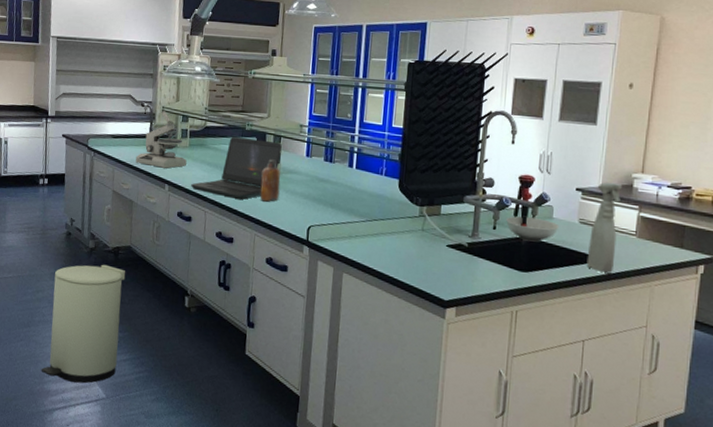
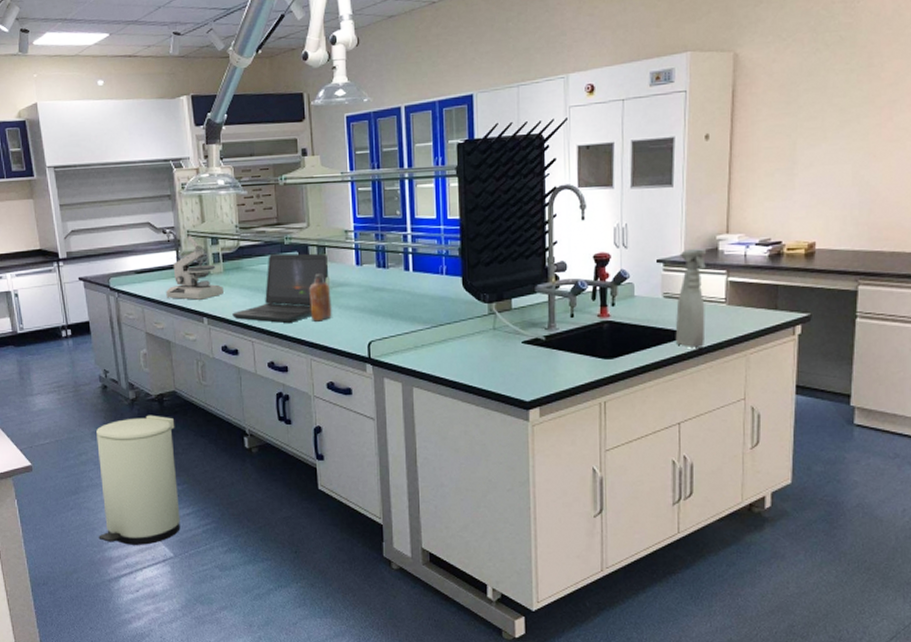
bowl: present [506,216,559,242] -> none [584,298,642,325]

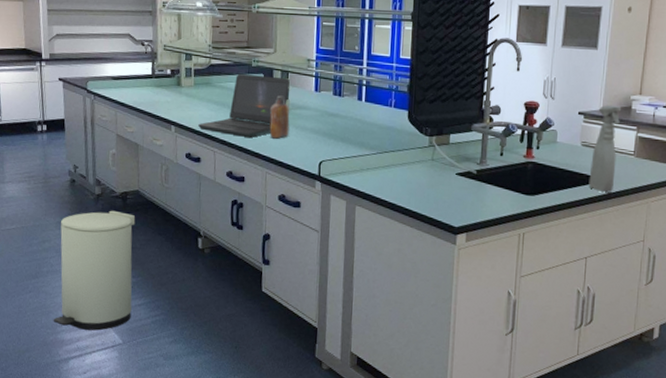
microscope: present [166,234,224,300] -> none [139,48,192,109]

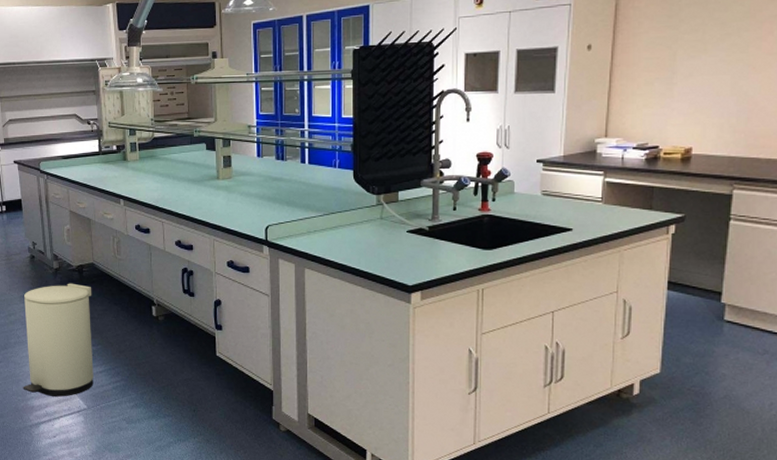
laptop computer: present [198,73,290,138] -> none [146,144,232,207]
flask: present [270,95,290,139] -> none [214,163,234,206]
spray bottle: present [588,105,622,193] -> none [552,150,586,243]

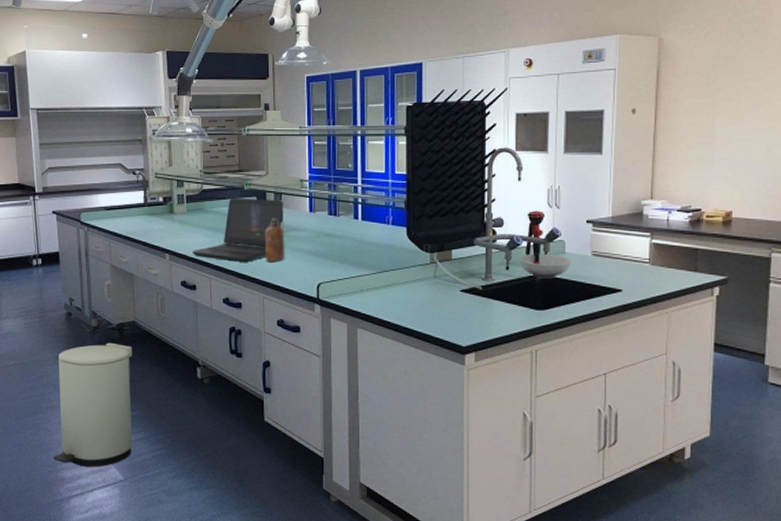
laptop computer: none [146,144,232,207] -> present [193,197,283,263]
flask: none [214,163,234,206] -> present [265,218,285,262]
bowl: none [466,195,522,219] -> present [519,254,573,279]

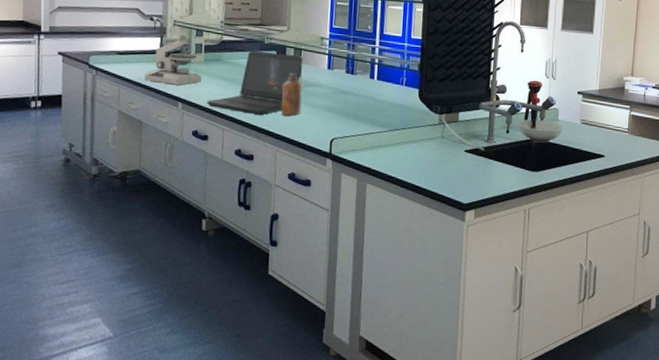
pedal bin: present [53,342,133,467] -> none [35,191,135,324]
microscope: none [132,176,186,237] -> present [144,24,202,86]

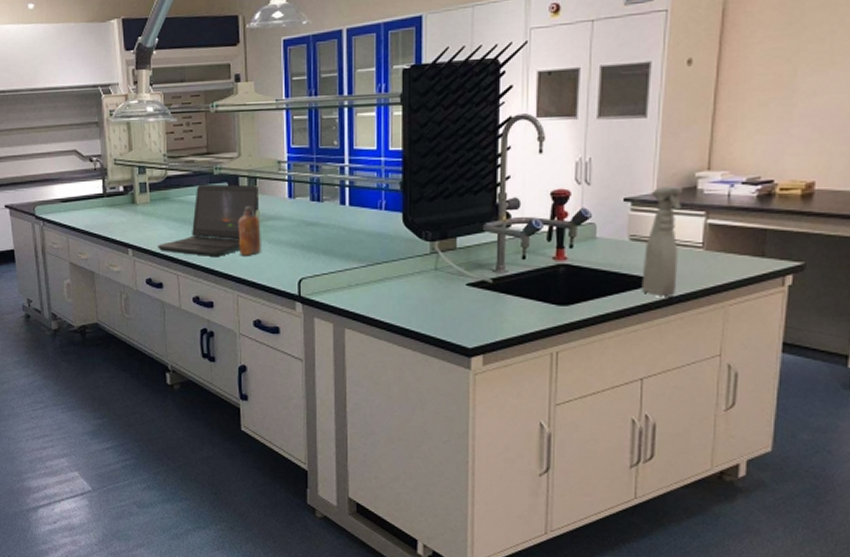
microscope: present [144,24,202,86] -> none [91,162,150,231]
bowl: present [518,120,564,143] -> none [538,240,605,269]
spray bottle: none [588,85,616,169] -> present [641,186,684,298]

